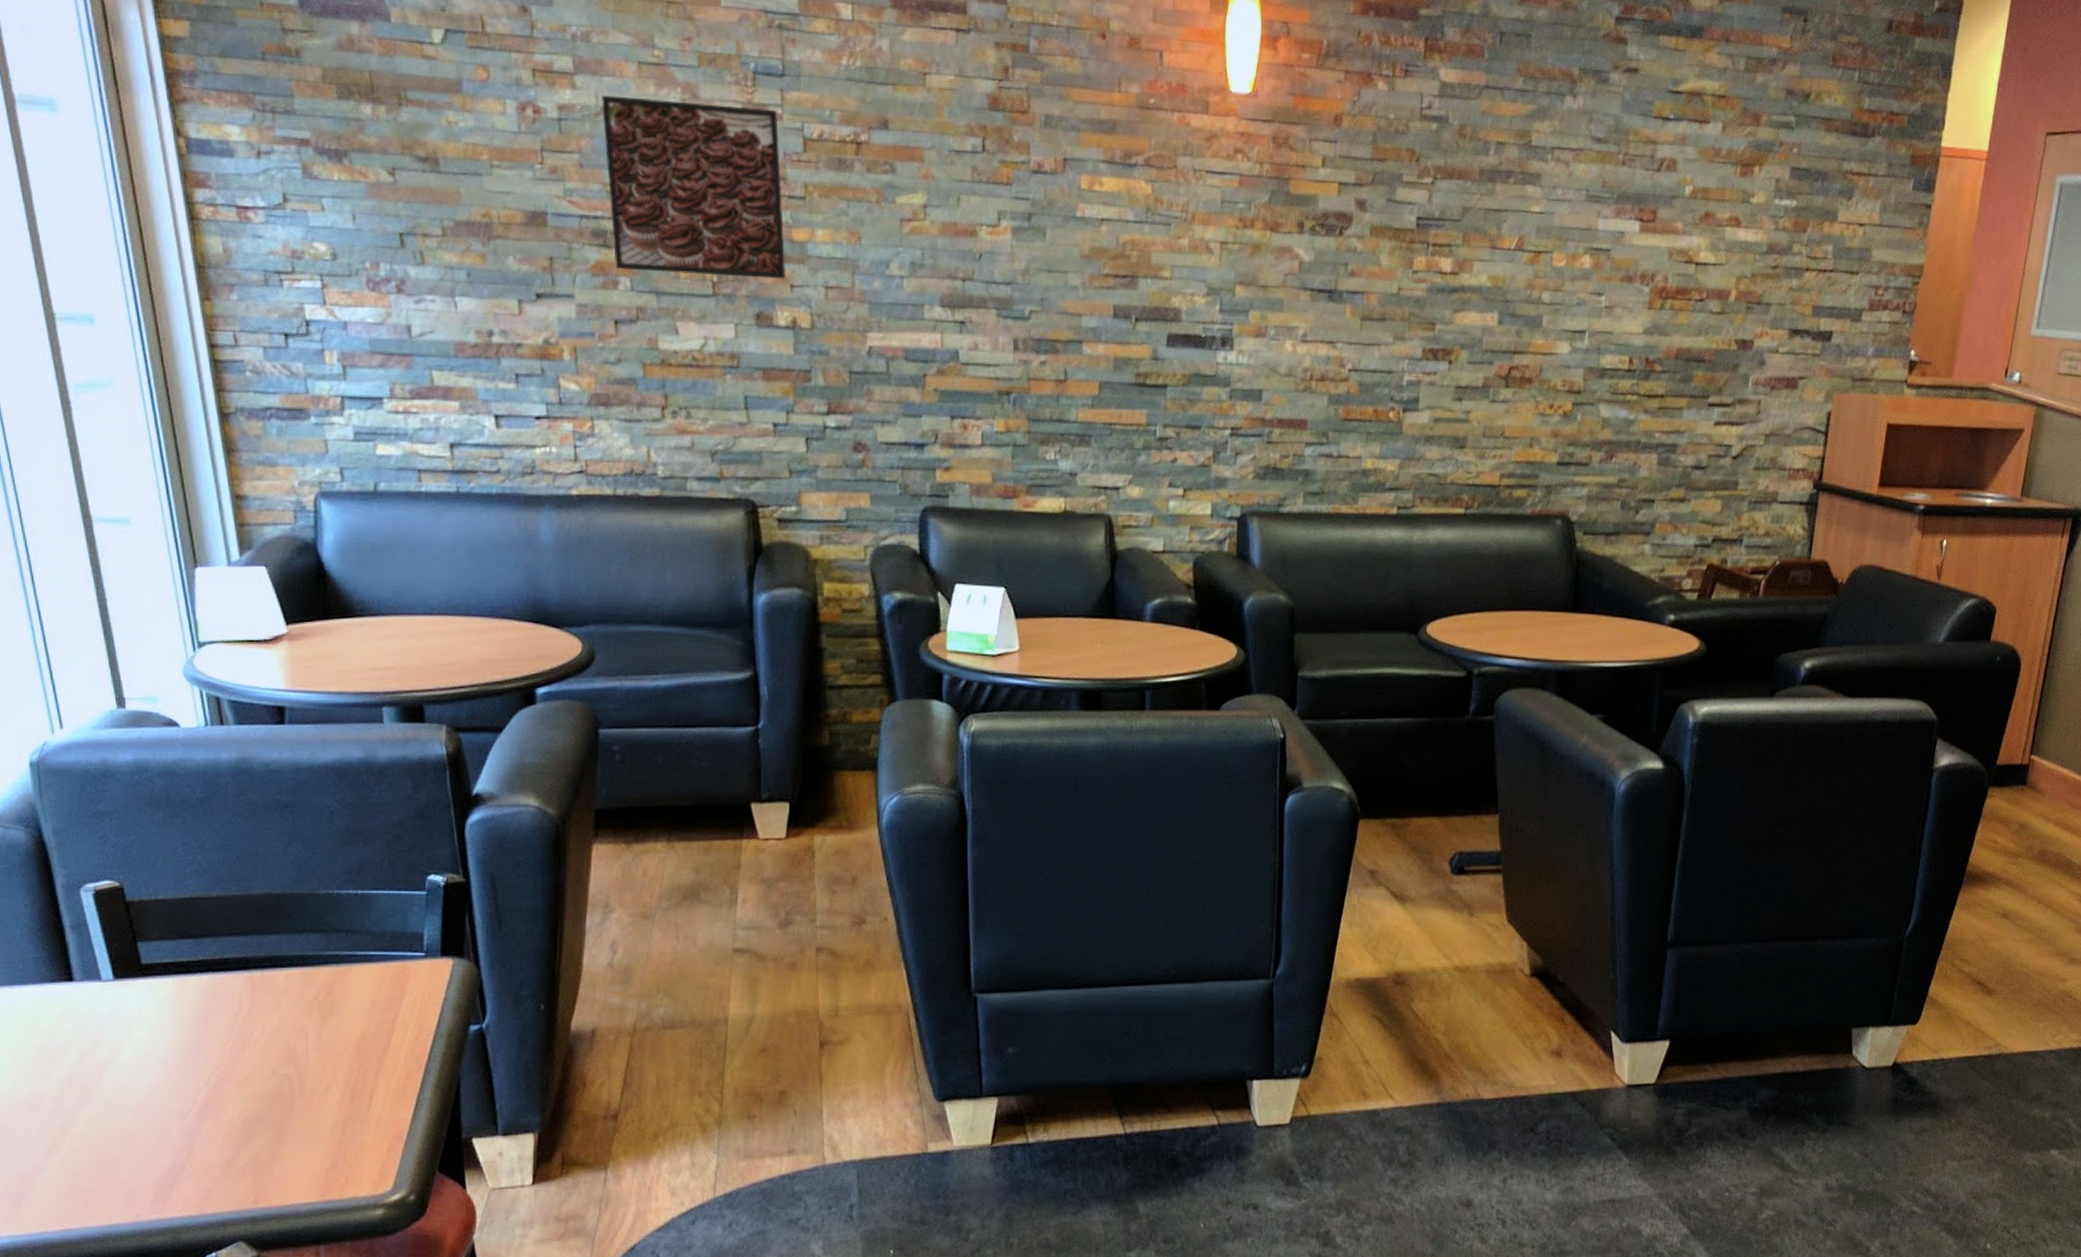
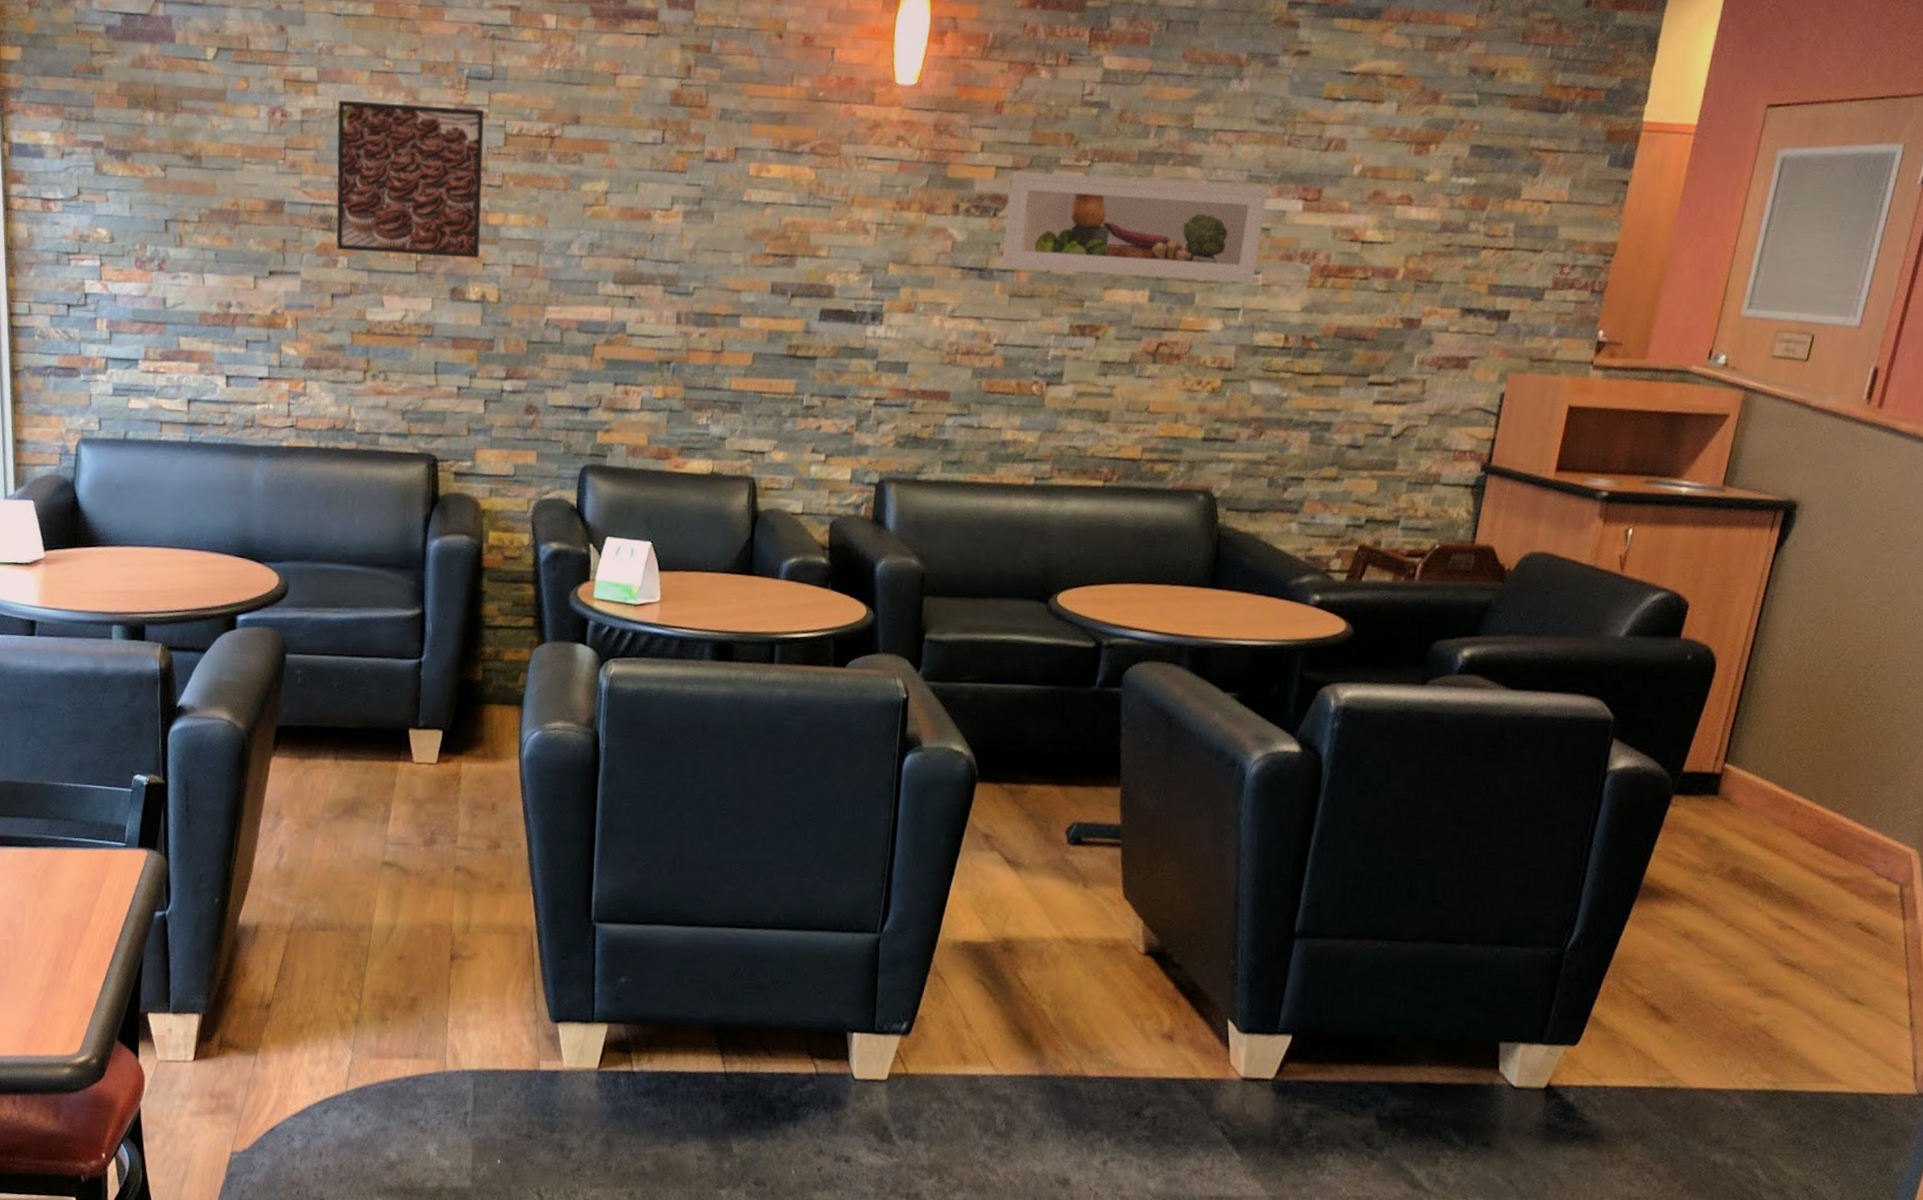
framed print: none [1351,188,1606,305] -> present [1001,171,1268,283]

